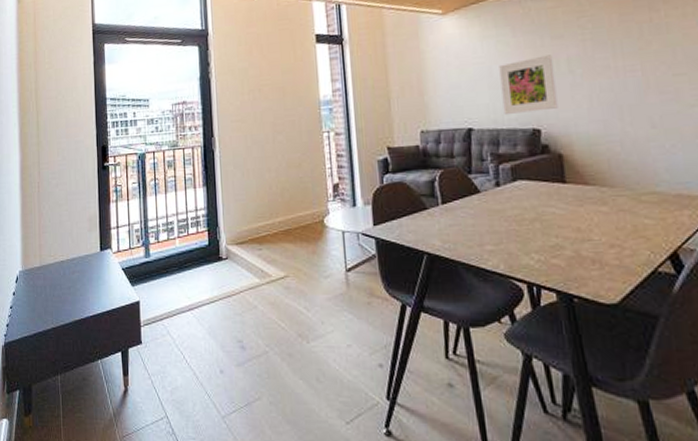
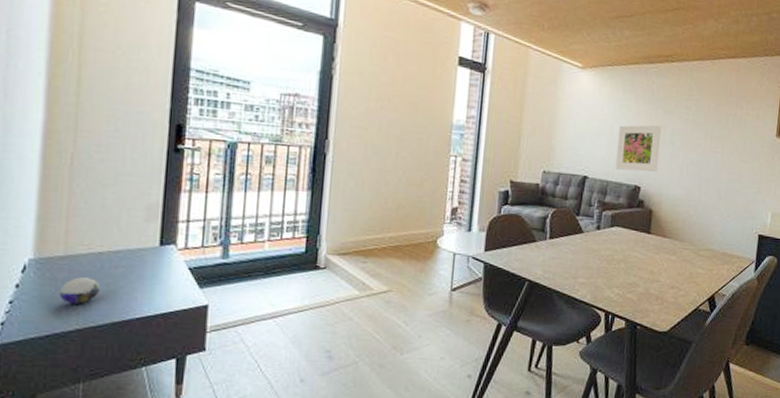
decorative orb: none [39,283,65,306] -> present [59,277,101,304]

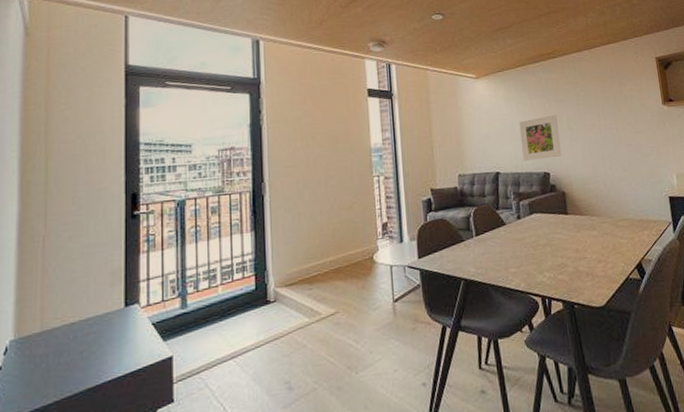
decorative orb: present [59,277,101,304] -> none [38,349,75,378]

